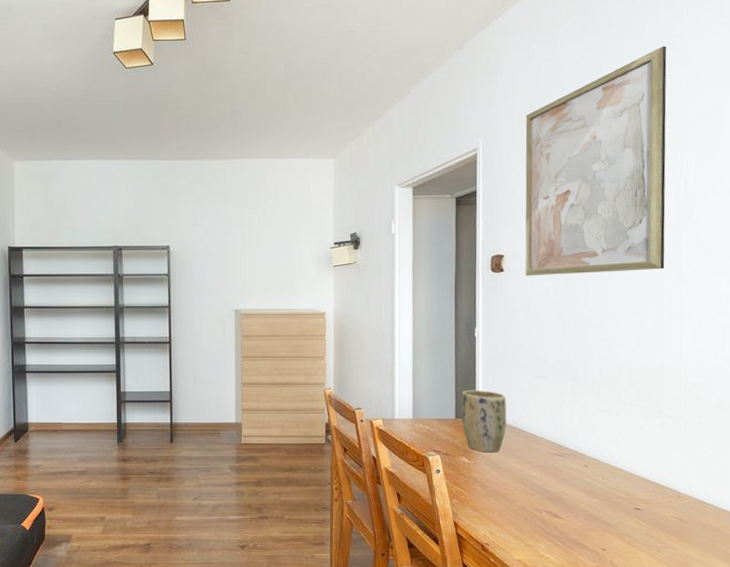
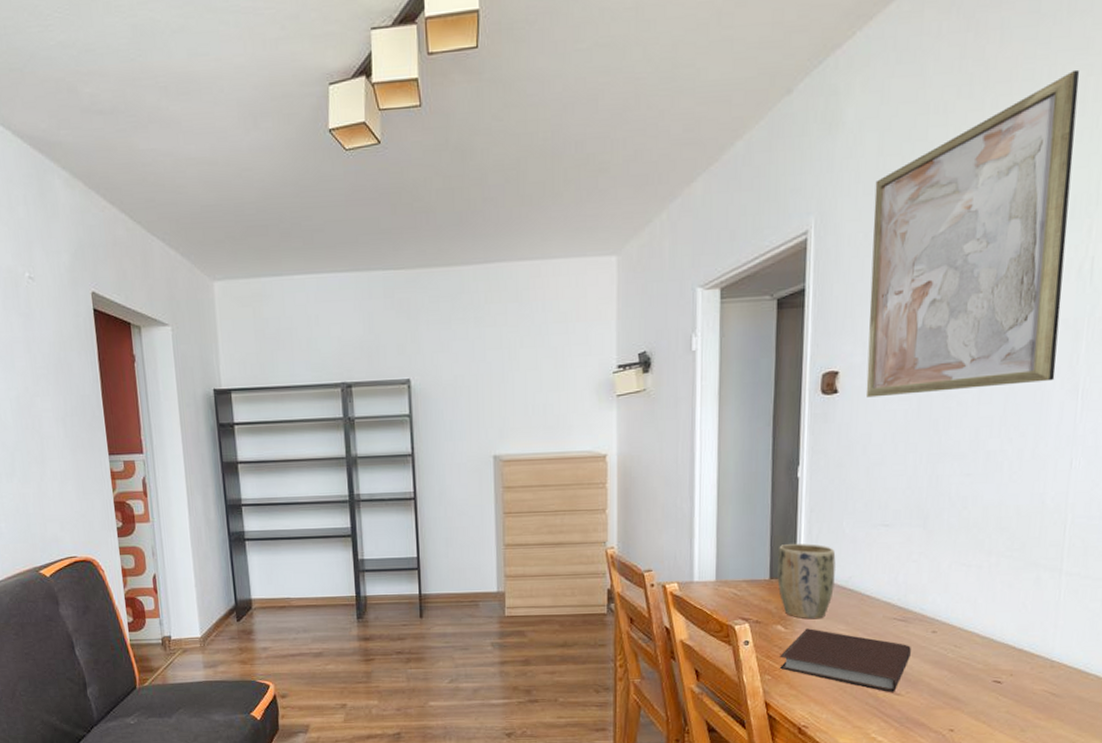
notebook: none [465,460,568,516] -> present [779,628,911,692]

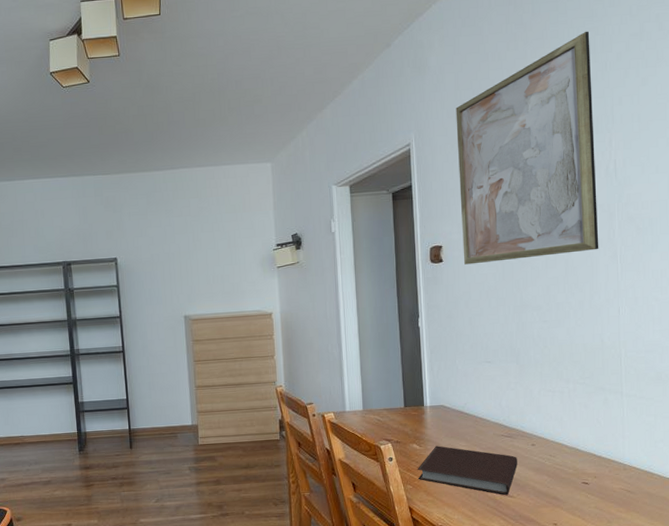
plant pot: present [777,543,836,620] -> none [409,378,454,439]

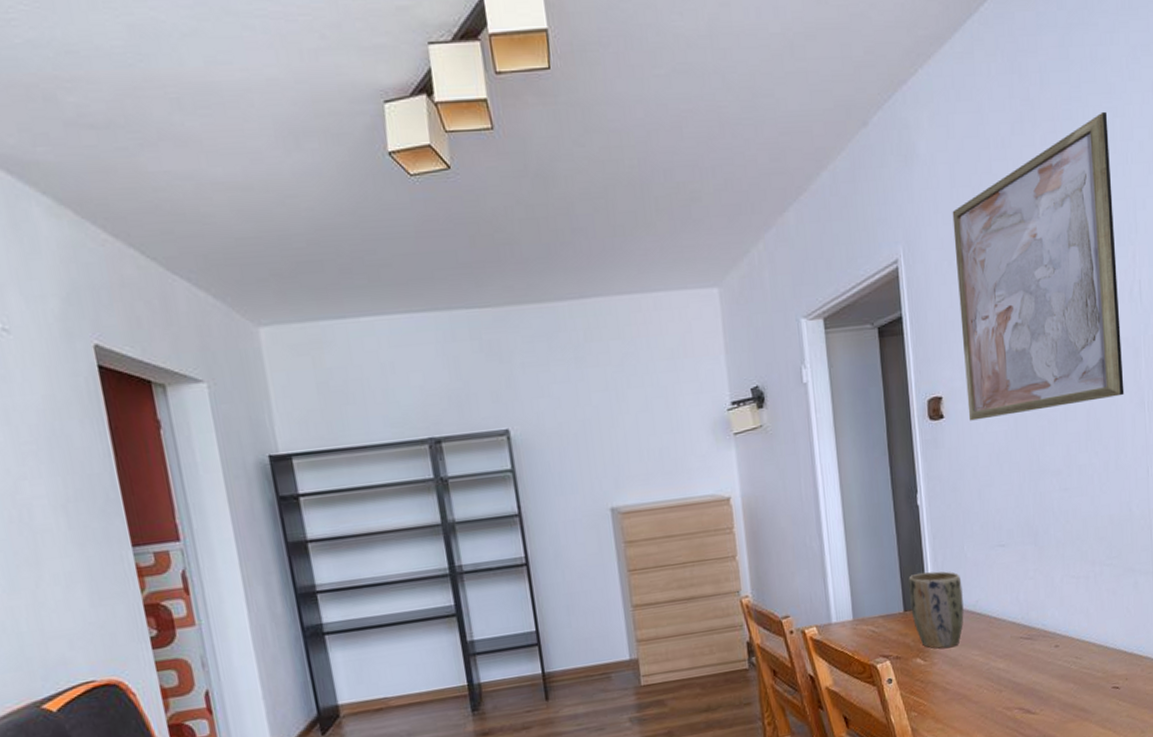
plant pot: none [409,378,454,439] -> present [908,571,964,649]
notebook: present [417,446,517,495] -> none [922,657,1040,713]

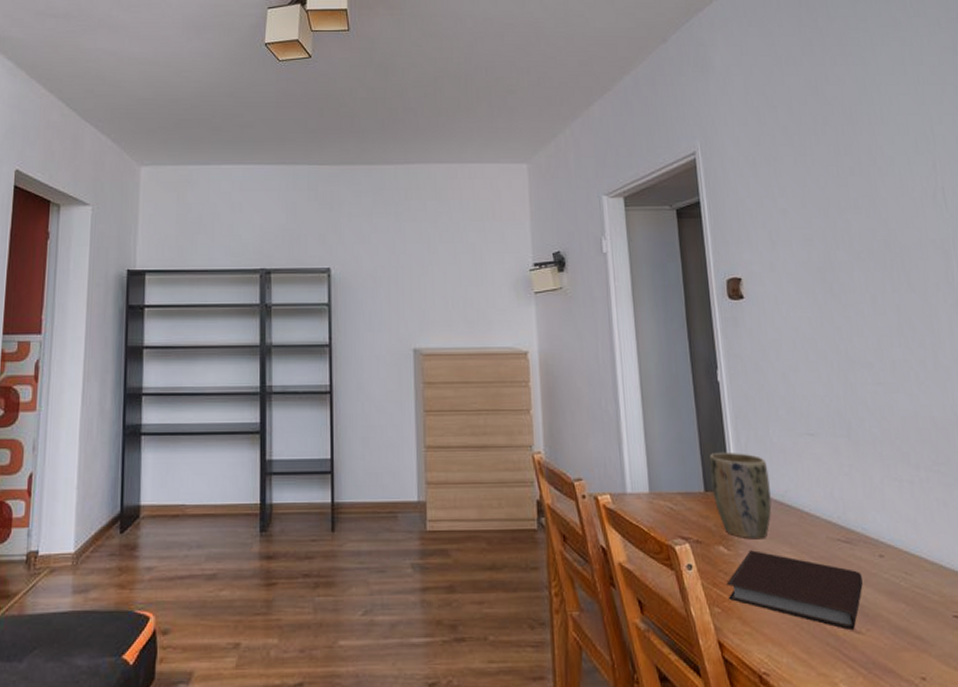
notebook: none [922,657,1040,713] -> present [726,550,863,630]
wall art: present [952,111,1125,421] -> none [747,40,937,304]

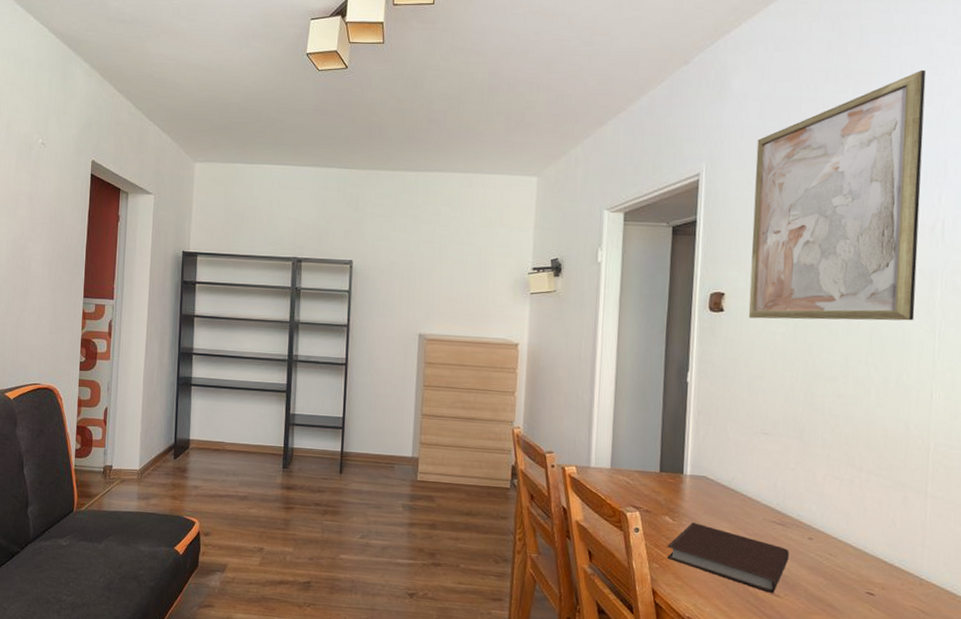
plant pot: present [709,451,772,540] -> none [667,441,720,515]
wall art: none [747,40,937,304] -> present [748,69,926,321]

